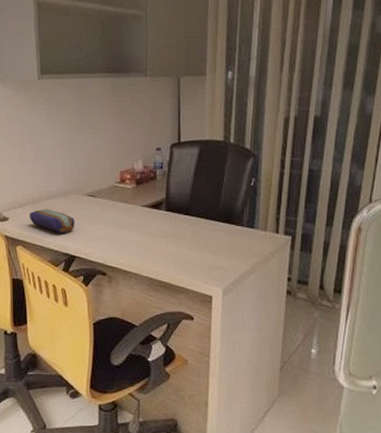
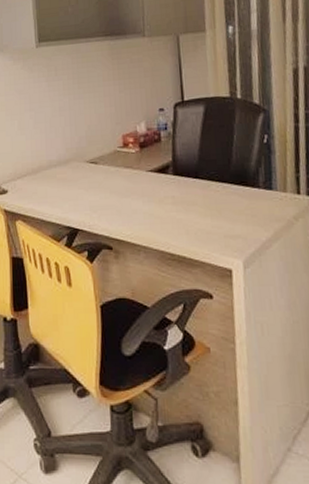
pencil case: present [30,208,75,233] -> none [29,178,77,205]

